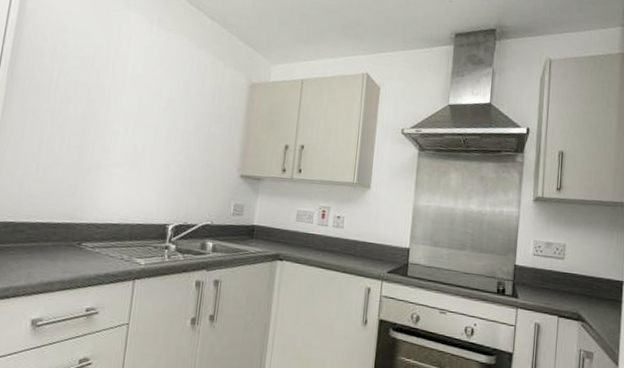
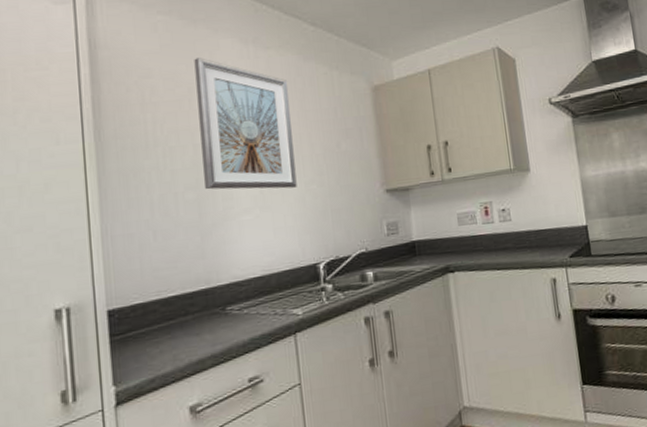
picture frame: none [89,25,179,155] -> present [194,58,297,190]

